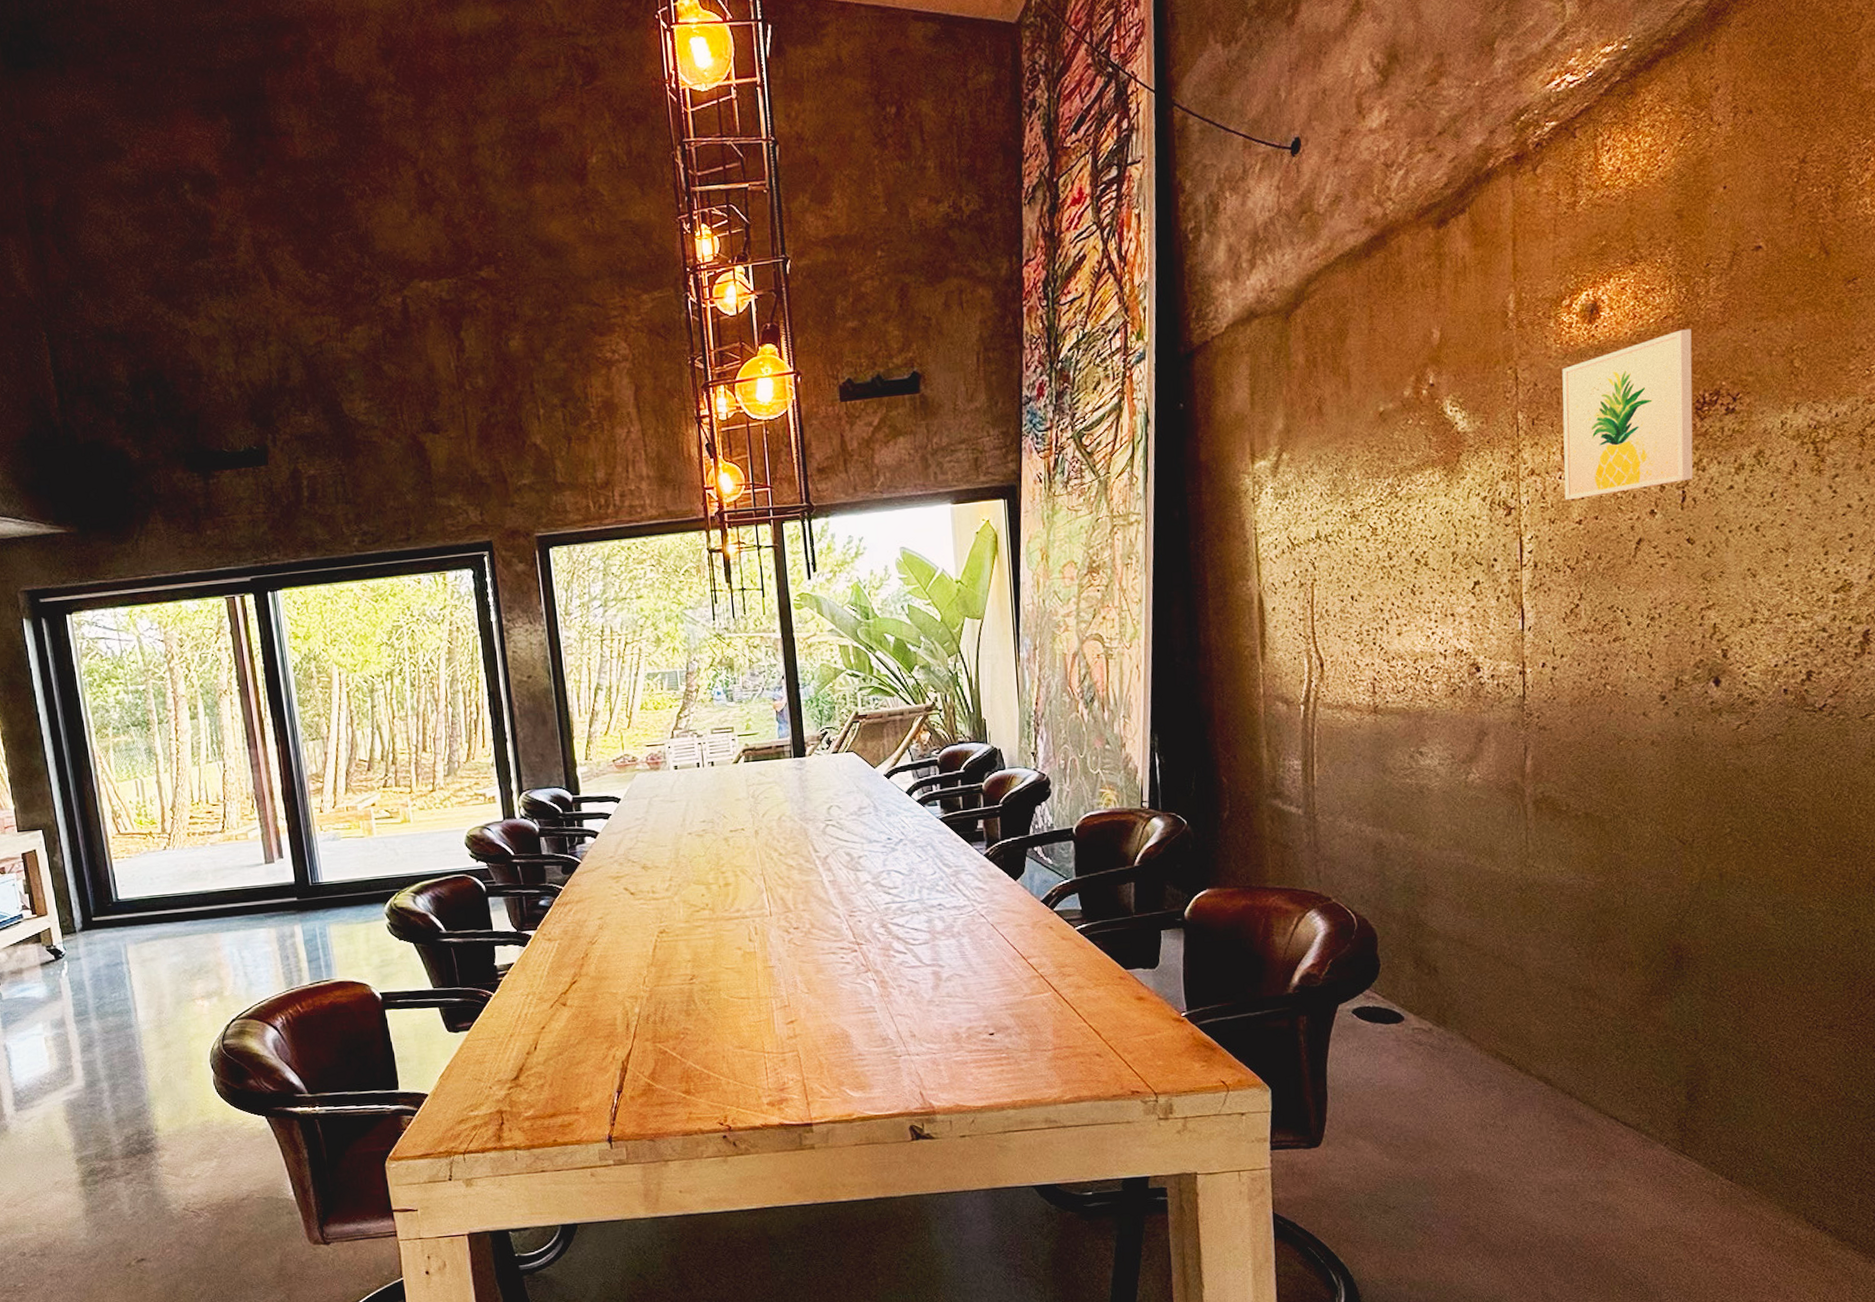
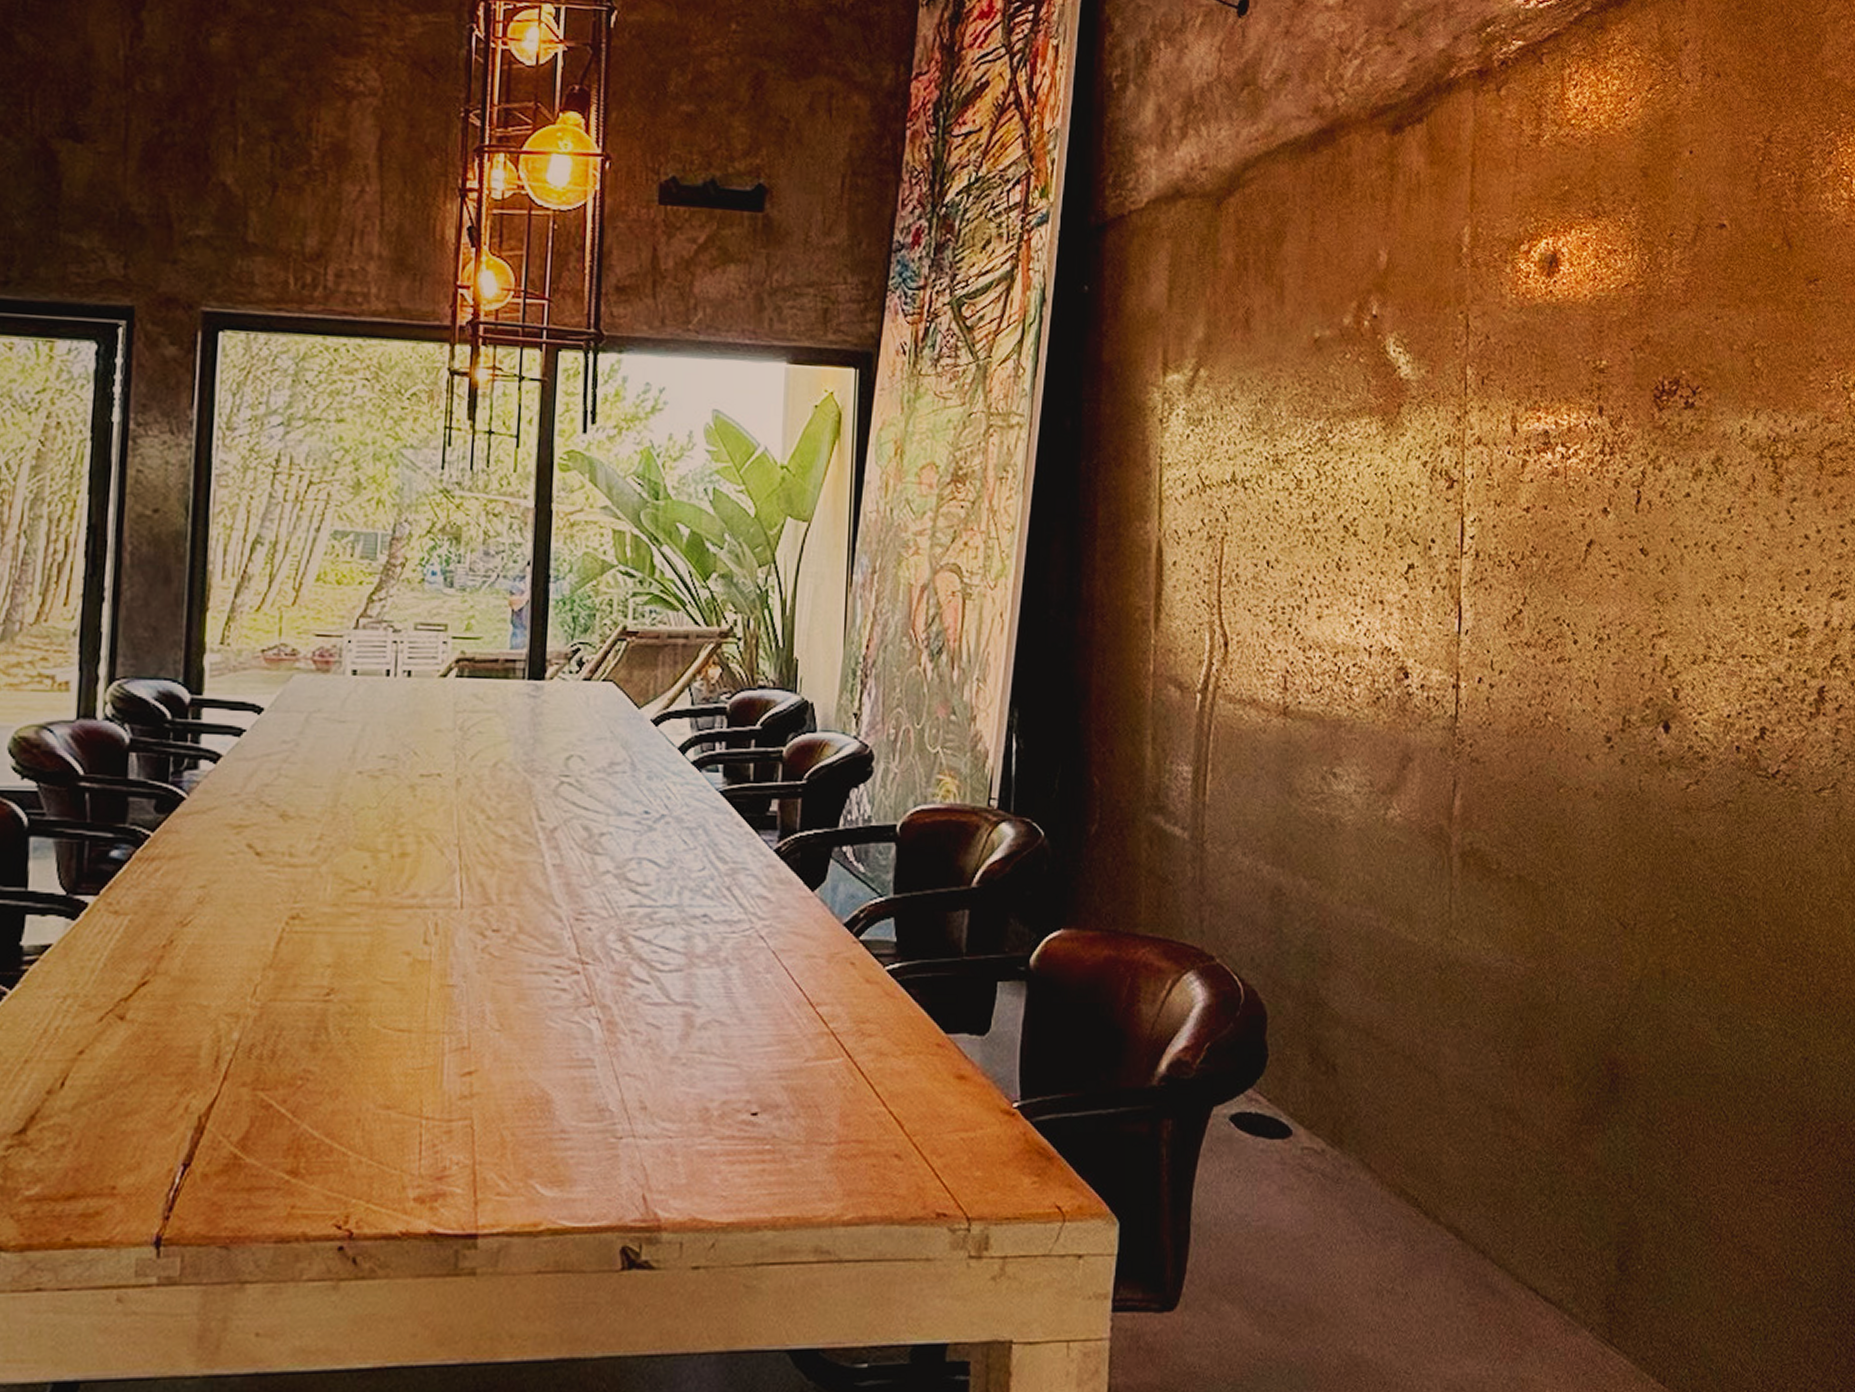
wall art: present [1562,328,1693,501] -> none [1512,302,1653,482]

